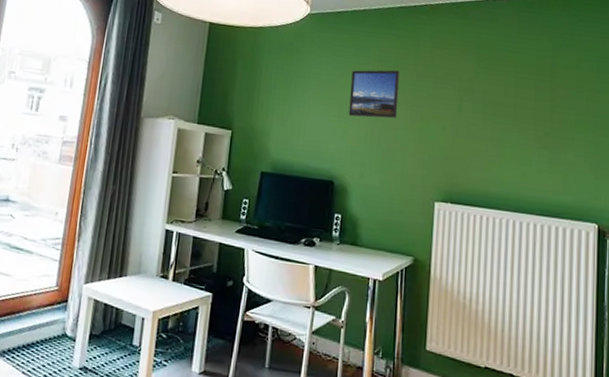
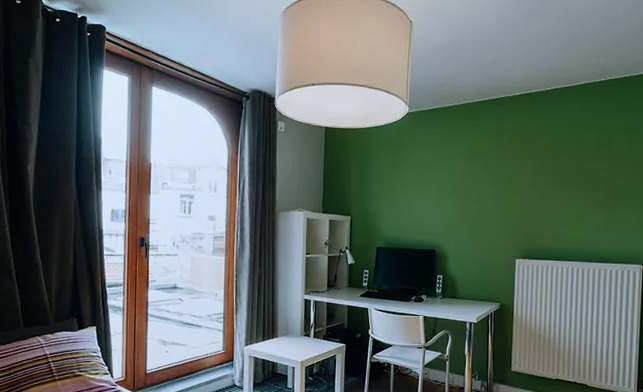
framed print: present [348,70,400,119] -> none [445,155,486,197]

